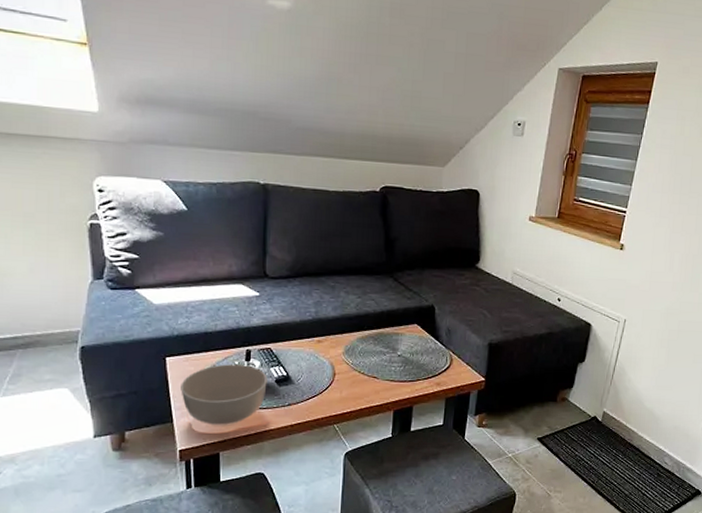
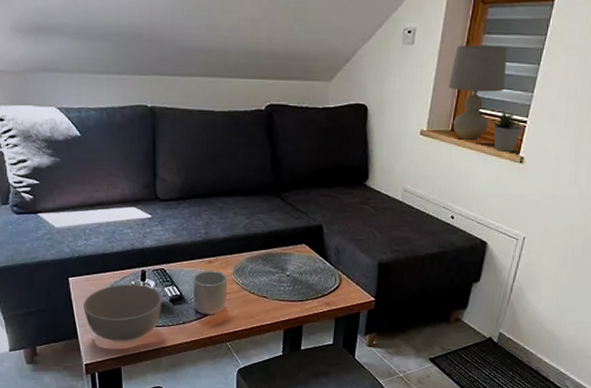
mug: none [300,351,337,397] -> present [192,271,228,315]
table lamp: none [555,139,608,228] -> present [449,45,508,141]
potted plant: none [595,200,622,240] -> present [492,110,522,153]

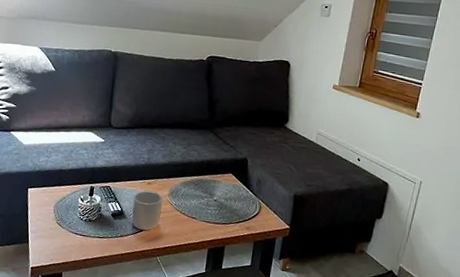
bowl: present [83,284,162,344] -> none [37,197,106,251]
table lamp: present [449,45,508,141] -> none [357,20,406,97]
potted plant: present [492,110,522,153] -> none [393,73,418,108]

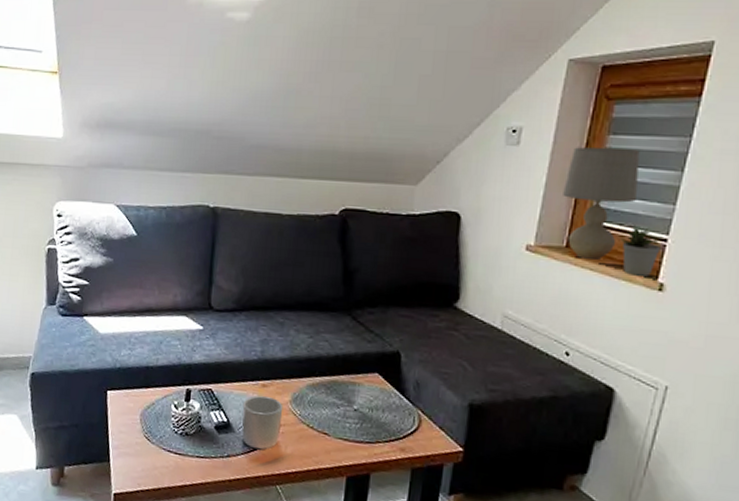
table lamp: none [357,20,406,97] -> present [563,147,640,261]
potted plant: none [393,73,418,108] -> present [620,225,661,277]

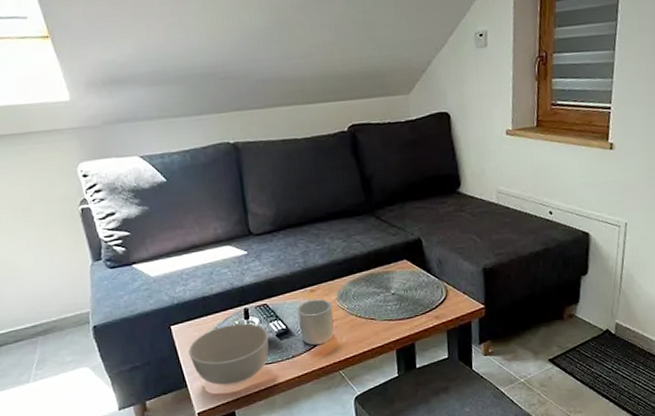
bowl: none [119,403,207,475] -> present [188,323,269,387]
table lamp: present [563,147,640,261] -> none [527,37,583,135]
potted plant: present [620,225,661,277] -> none [576,99,607,141]

